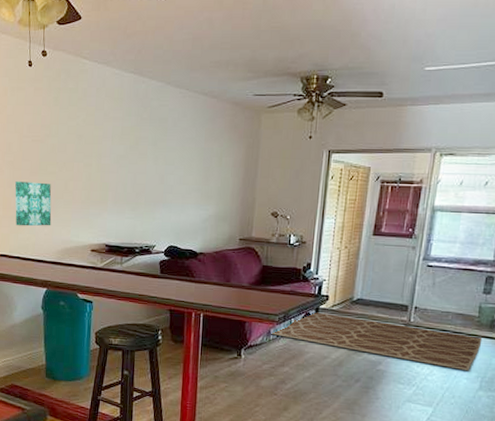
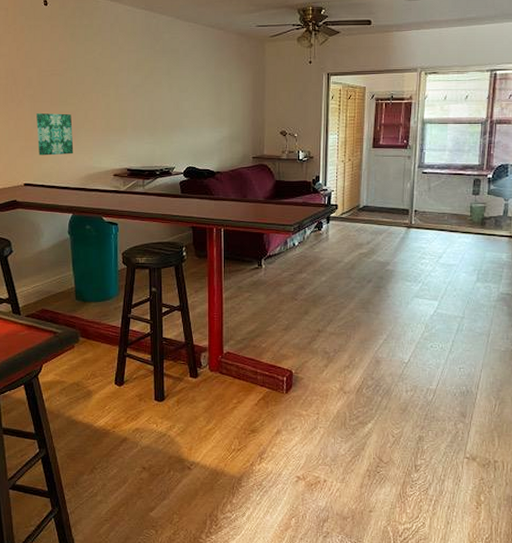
rug: present [272,312,483,370] -> none [289,220,476,265]

